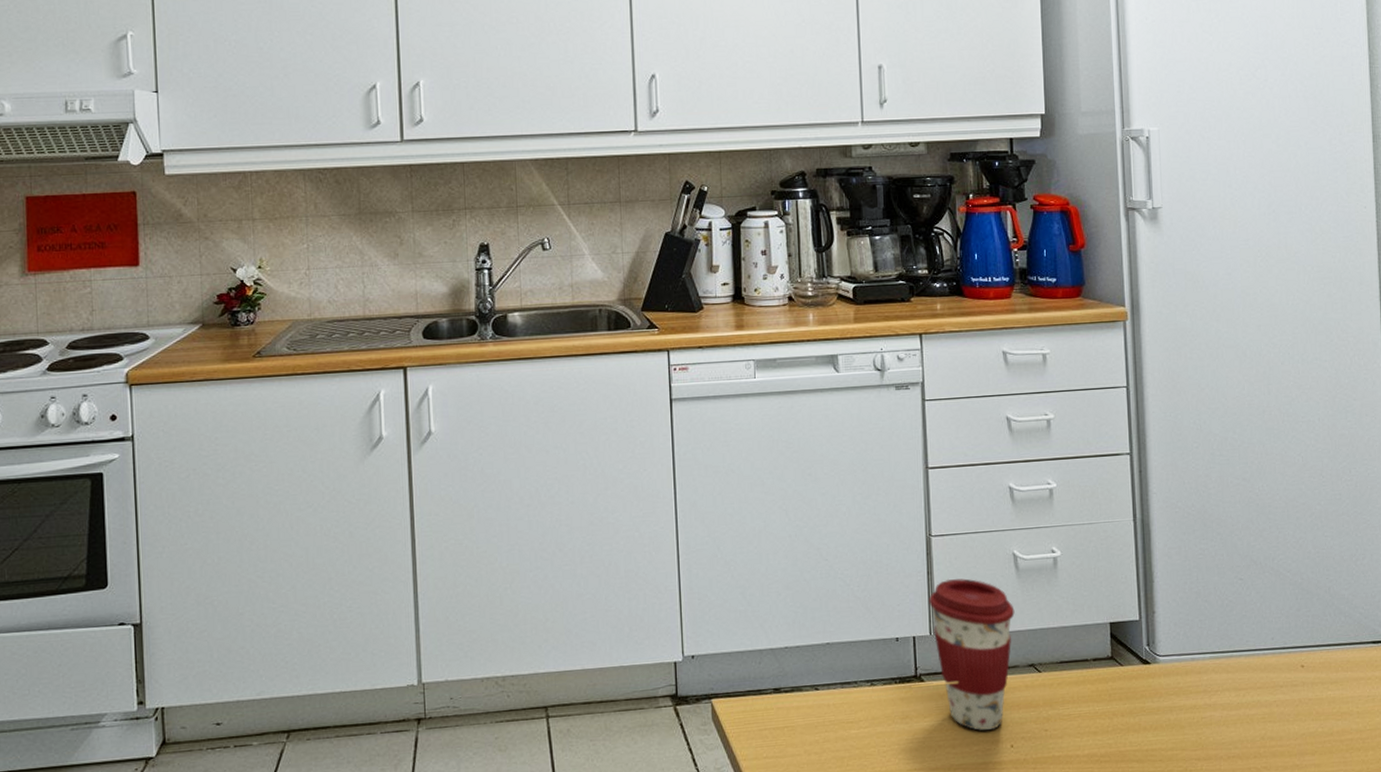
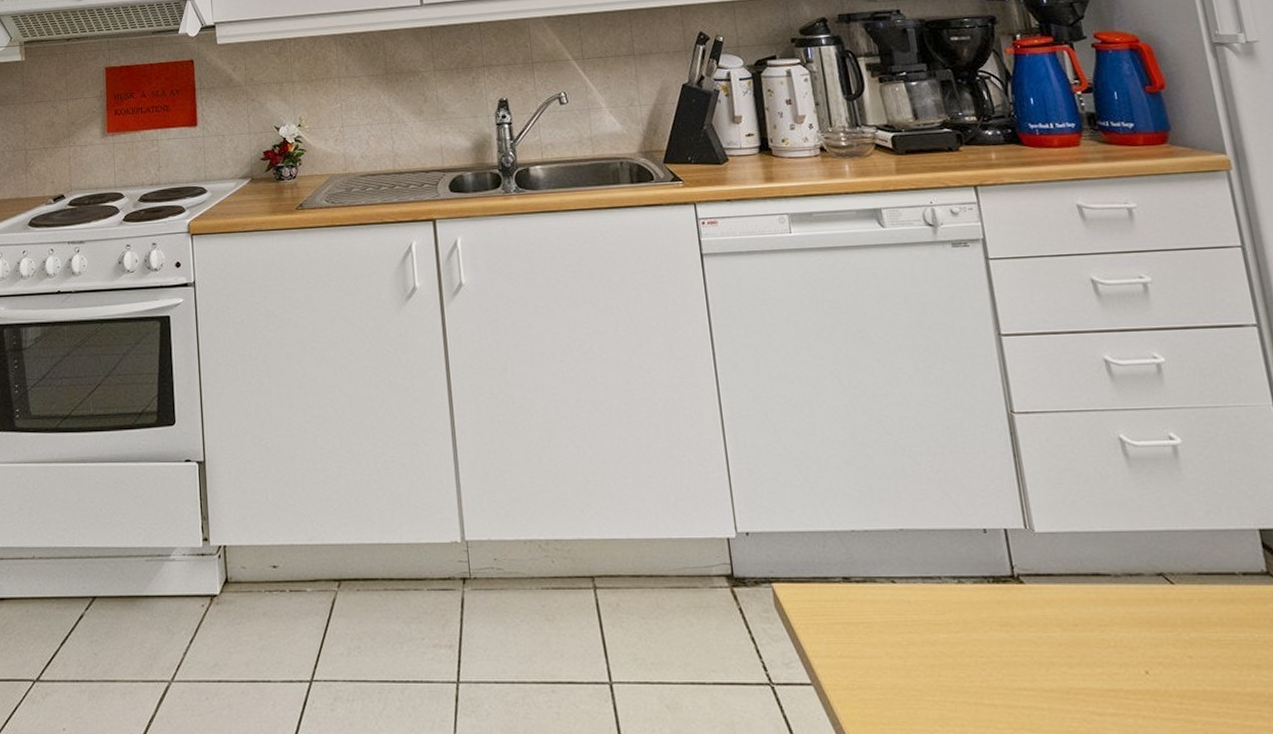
coffee cup: present [929,578,1015,730] -> none [1019,464,1132,649]

